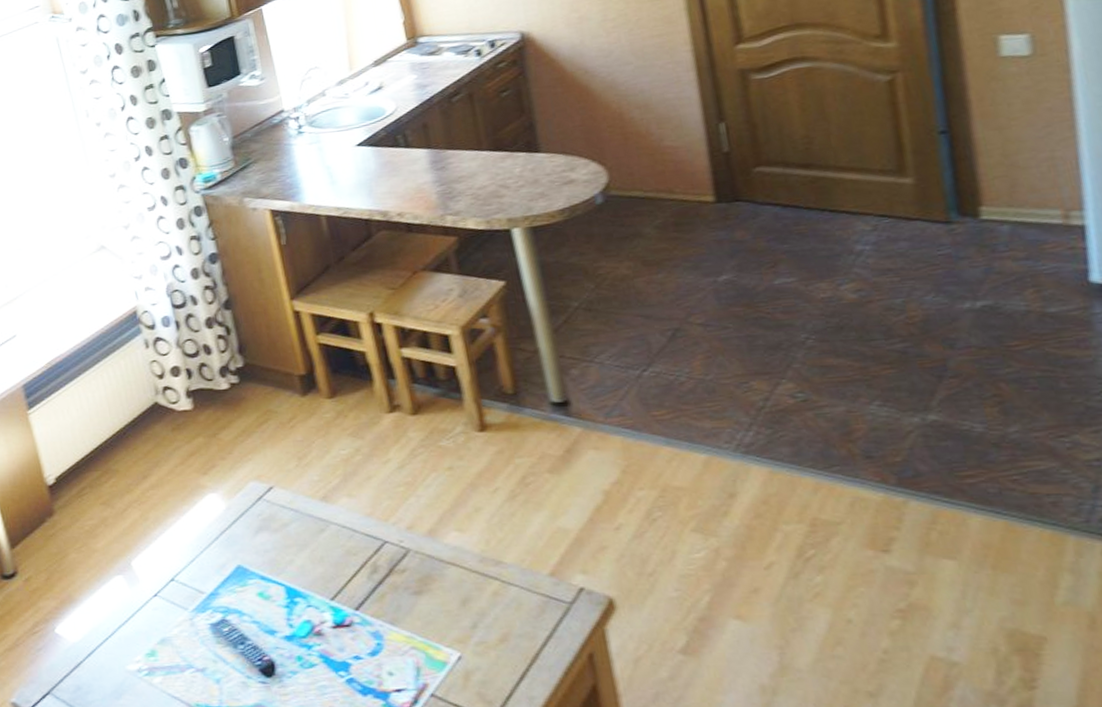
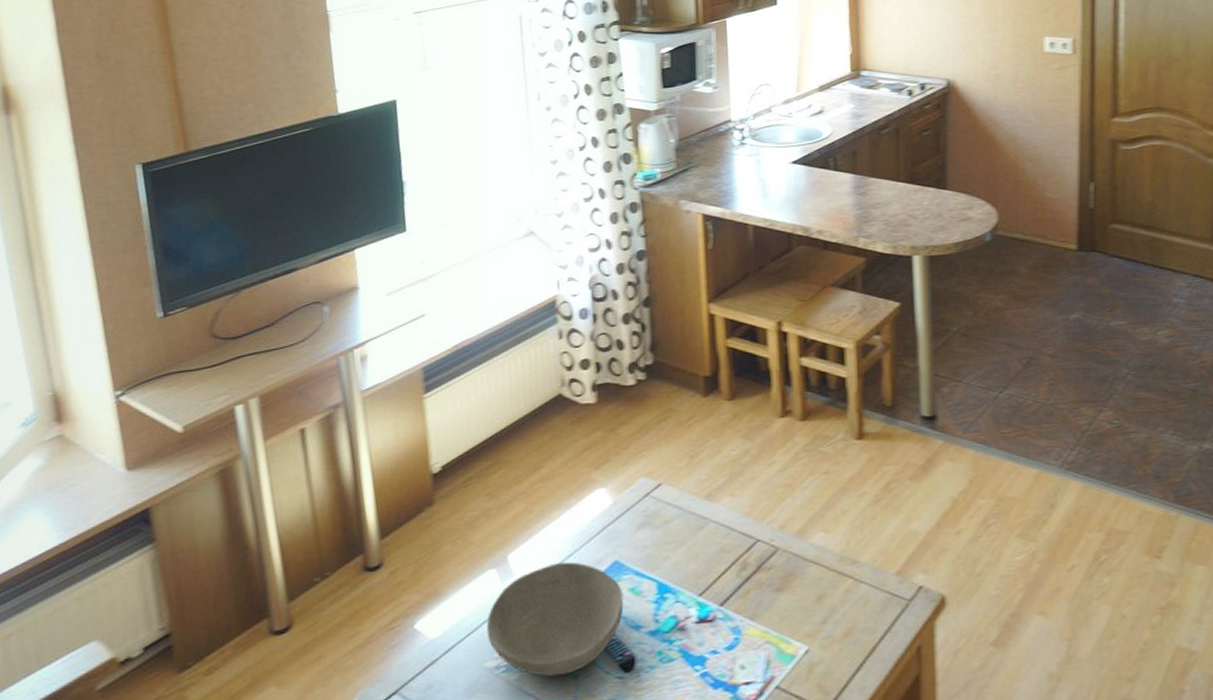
bowl: none [122,567,255,680] -> present [487,562,623,676]

